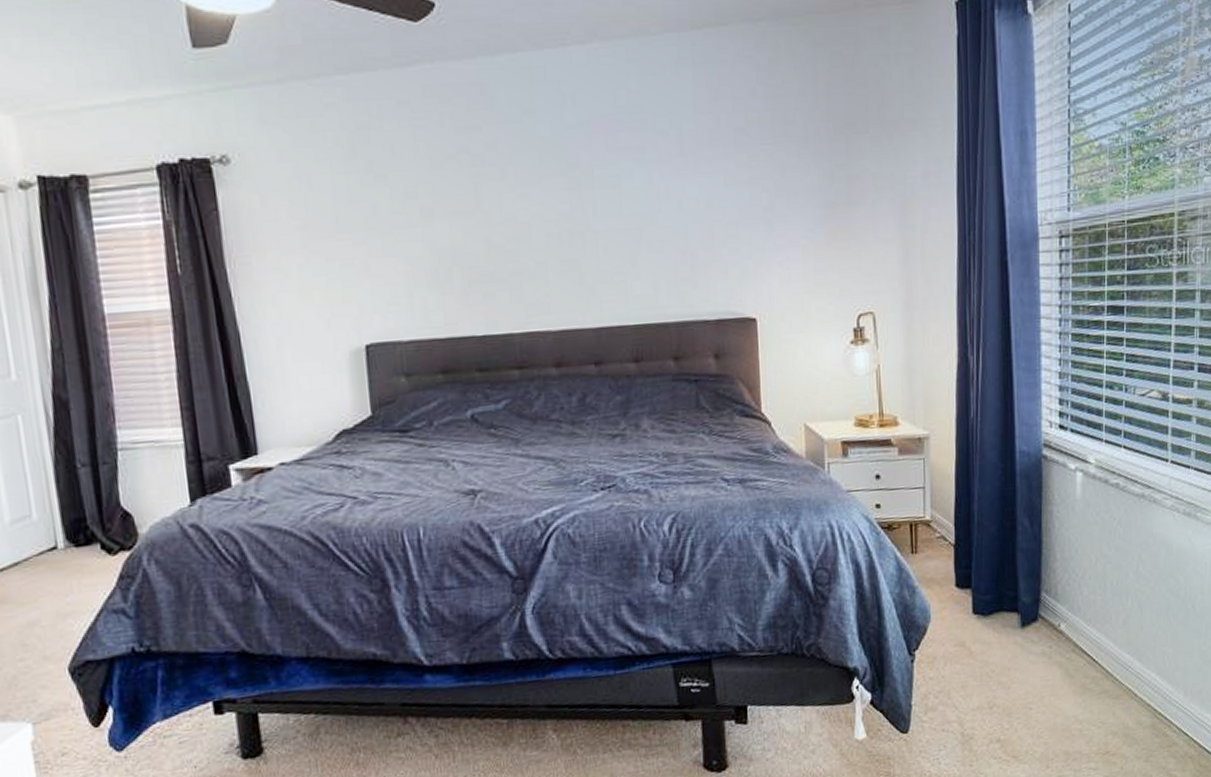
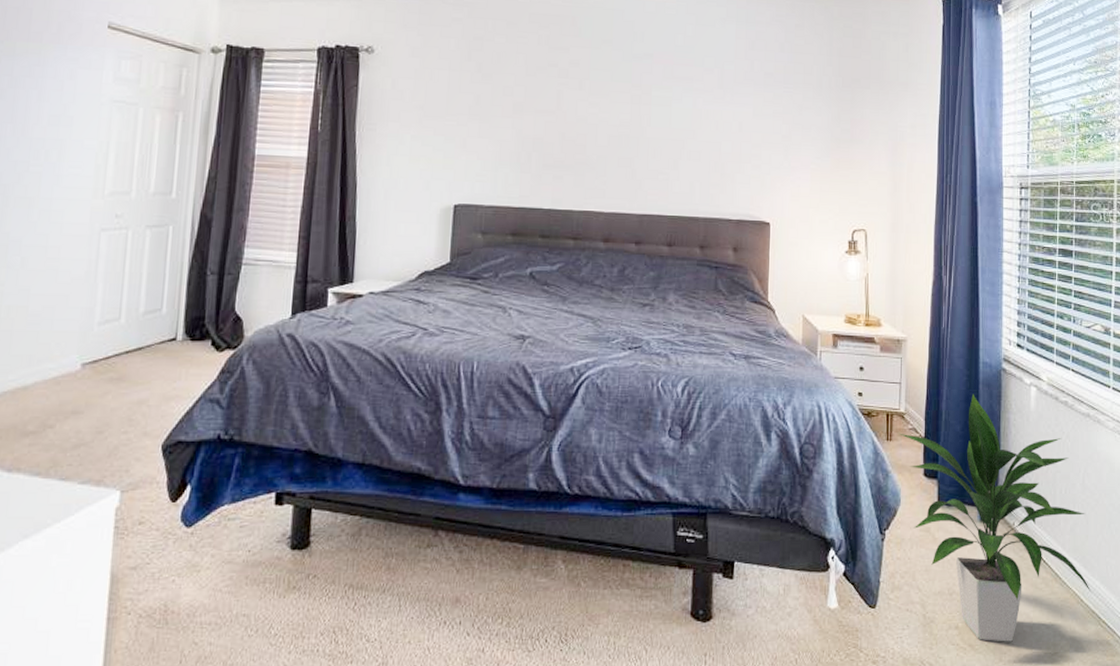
indoor plant: none [923,488,1147,750] -> present [897,394,1092,642]

